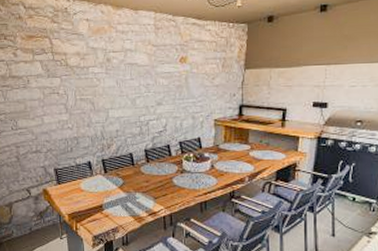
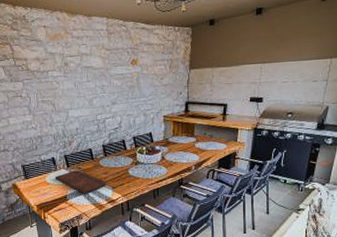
cutting board: none [91,177,146,204] -> present [55,170,106,194]

